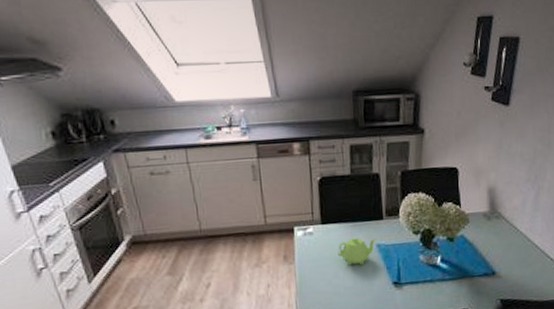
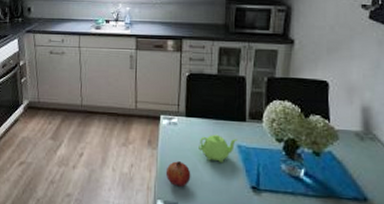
fruit: none [306,271,333,297] -> present [165,161,191,187]

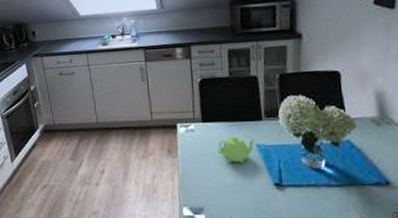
fruit: present [165,161,191,187] -> none [188,167,214,192]

